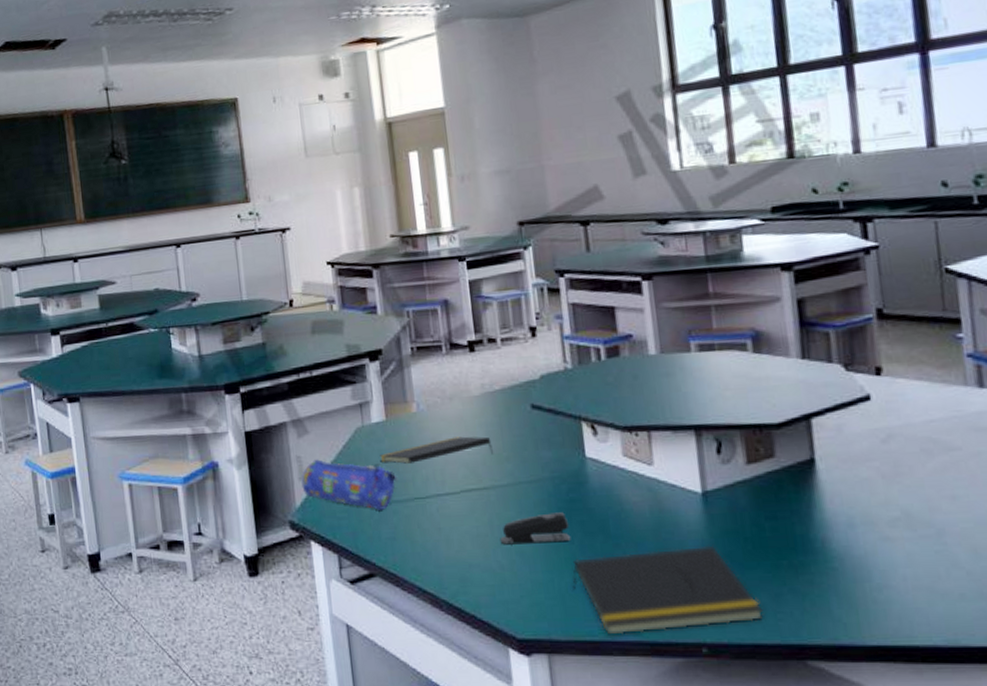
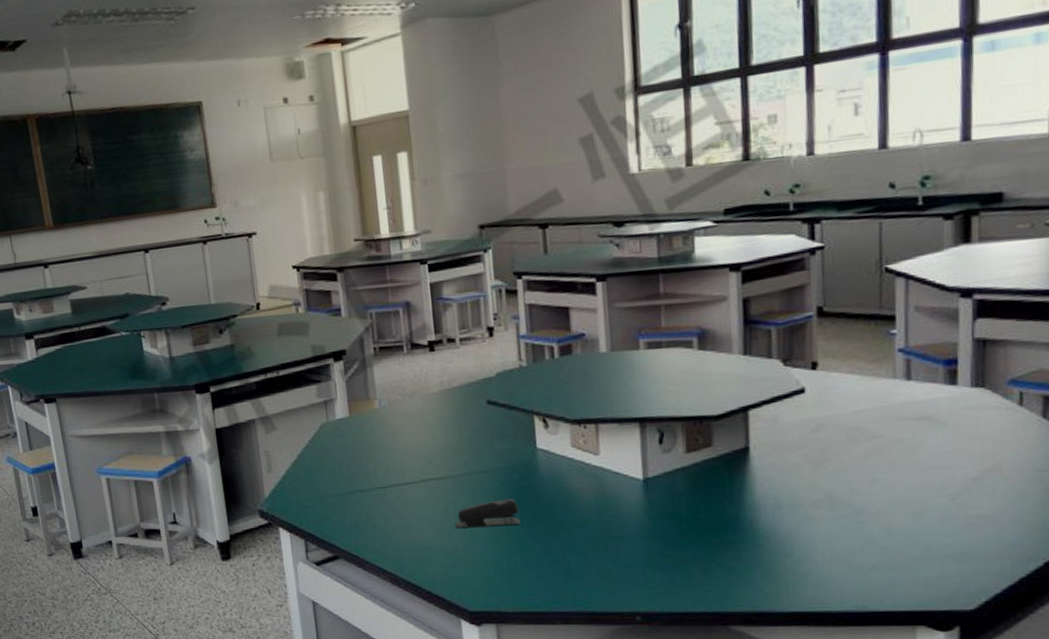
pencil case: present [301,459,398,510] -> none [269,453,360,499]
notepad: present [379,436,493,464] -> none [343,430,450,457]
notepad: present [572,545,764,635] -> none [520,526,693,607]

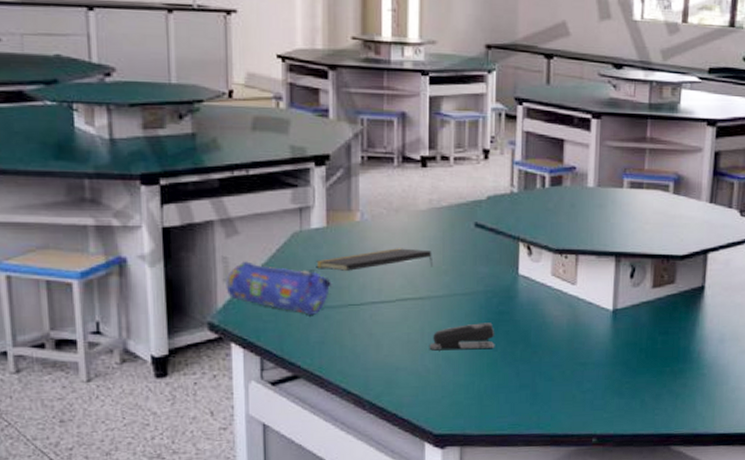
pencil case: none [269,453,360,499] -> present [226,261,333,315]
notepad: none [343,430,450,457] -> present [316,248,432,271]

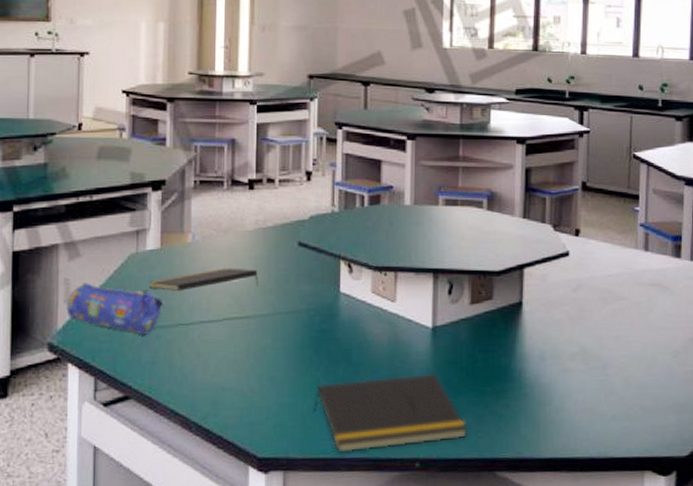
stapler: present [429,323,495,351] -> none [254,341,318,370]
notepad: none [490,354,645,429] -> present [313,373,468,453]

